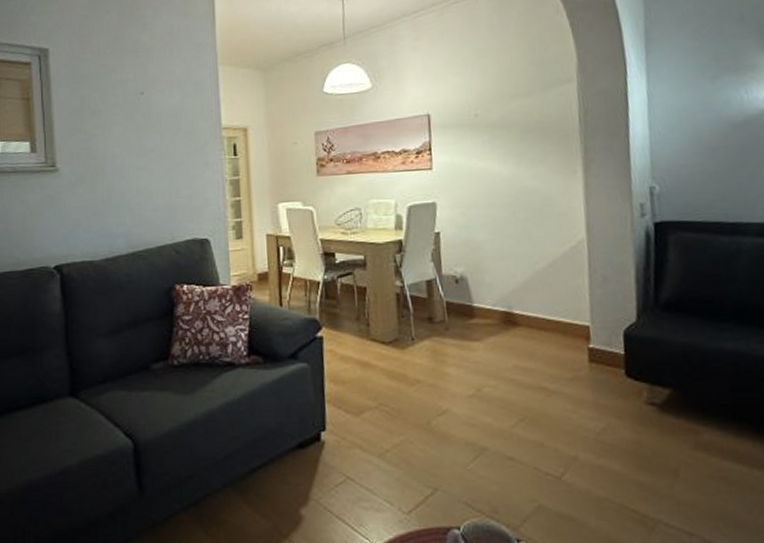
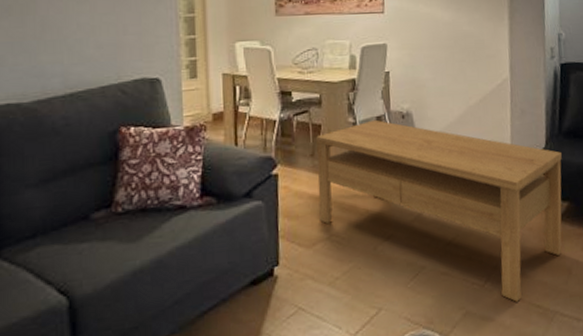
coffee table: none [361,283,664,502] -> present [316,119,562,302]

